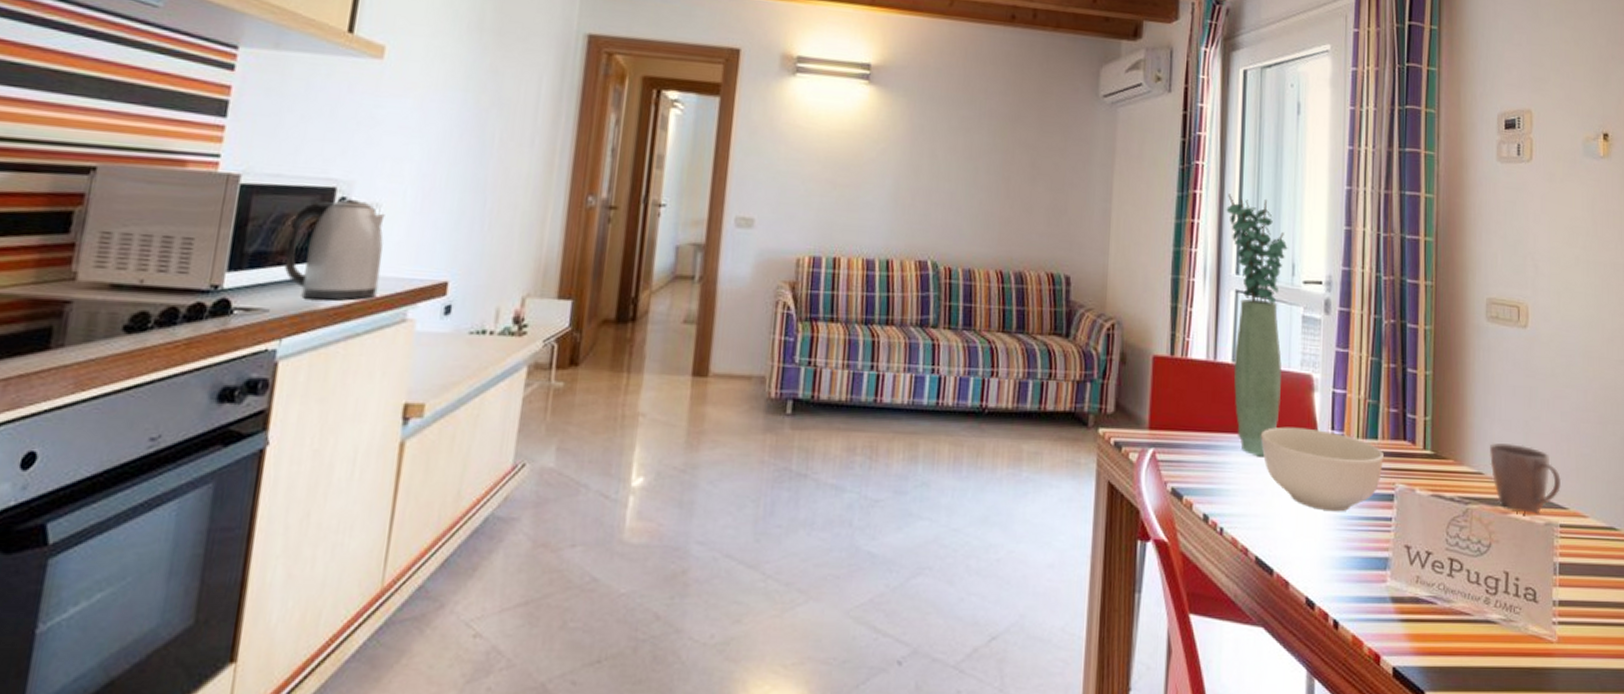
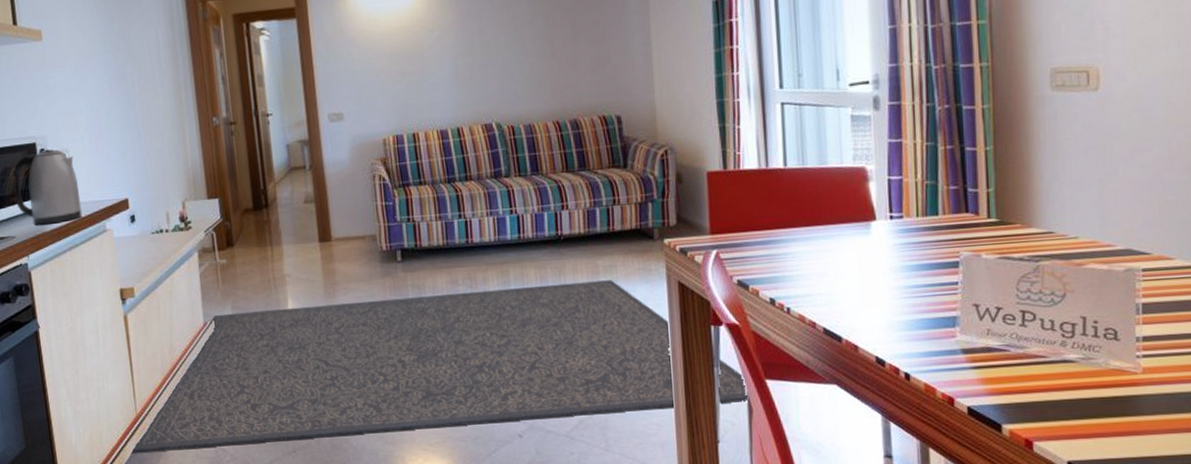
rug: none [355,455,1170,648] -> present [129,280,750,455]
vase: present [1226,194,1288,456] -> none [764,15,836,244]
bowl: present [1260,426,1385,512] -> none [818,214,947,283]
mug: present [1490,443,1562,514] -> none [1061,201,1143,263]

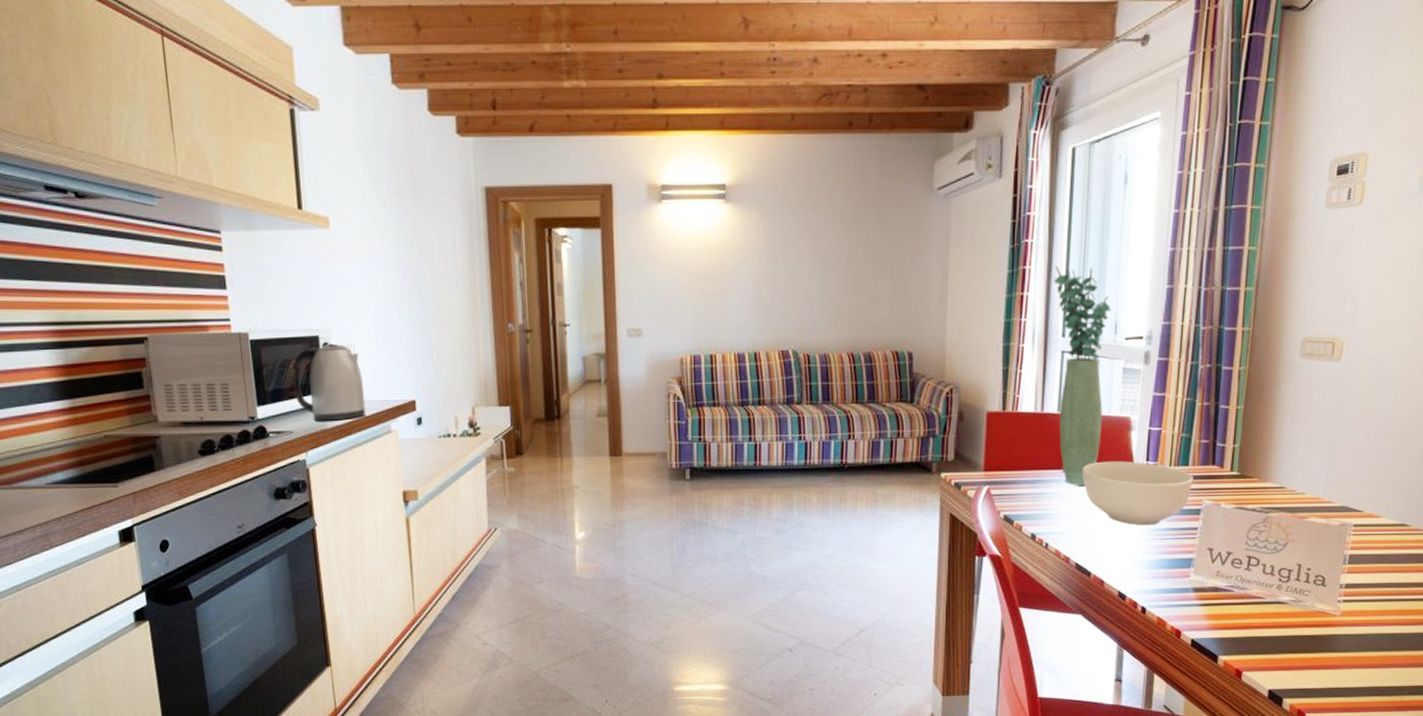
rug: present [129,280,750,455] -> none [406,509,1003,654]
vase: none [764,15,836,244] -> present [1053,266,1111,486]
bowl: none [818,214,947,283] -> present [1082,461,1194,526]

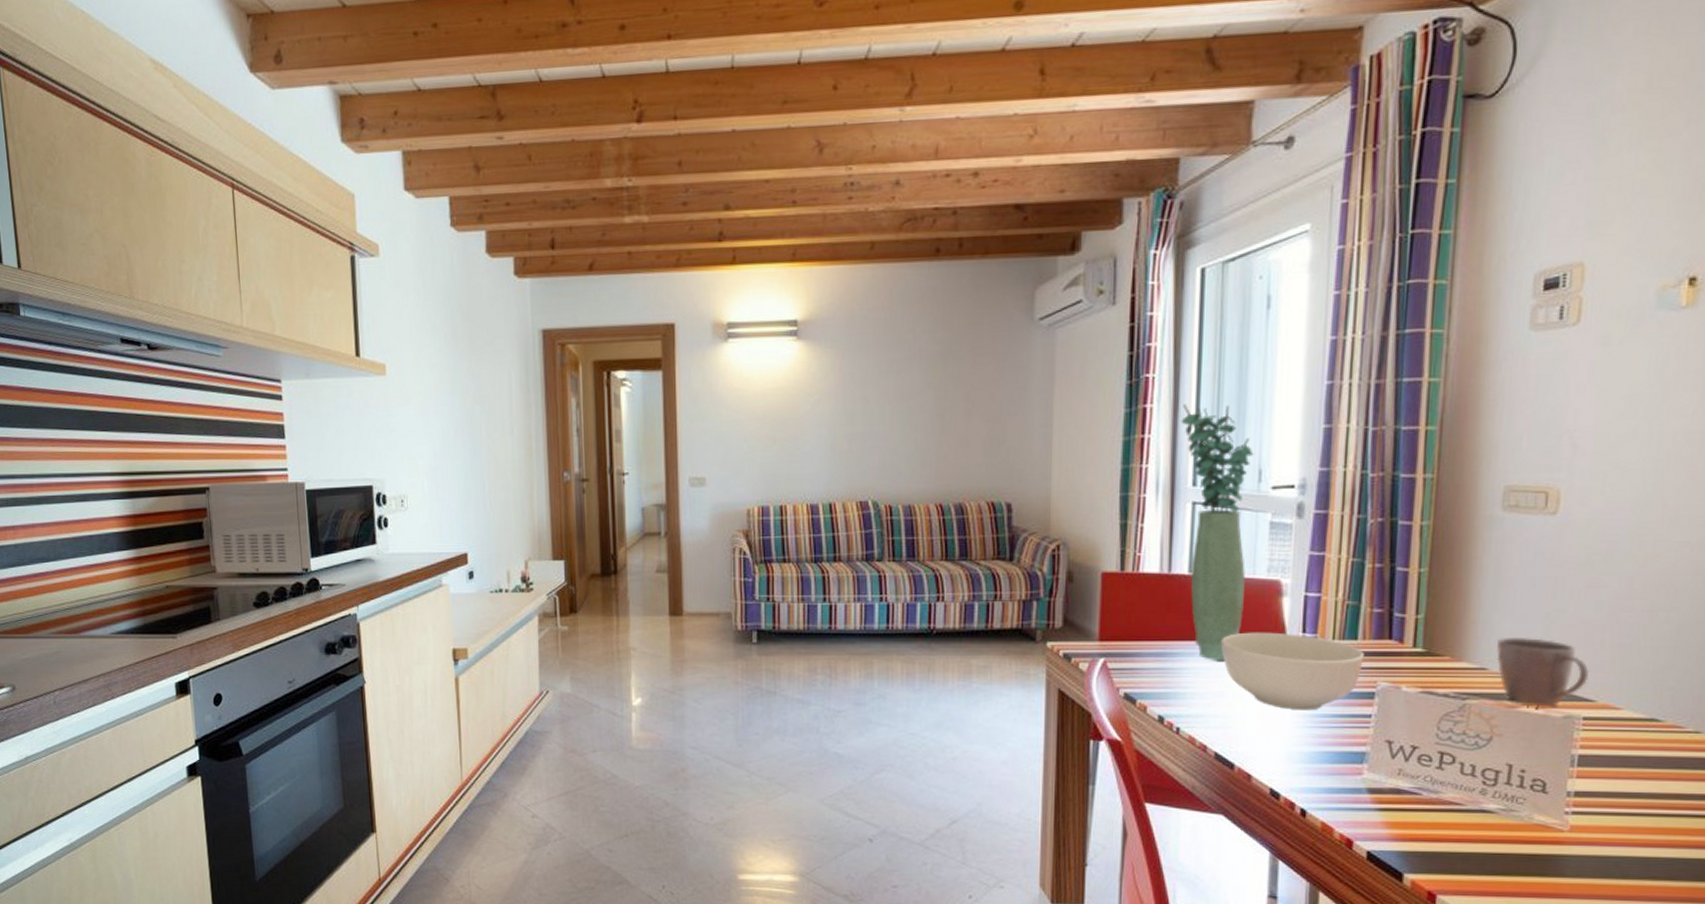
kettle: present [291,343,366,421] -> none [345,493,418,574]
mug: none [1292,461,1360,517] -> present [1496,638,1590,707]

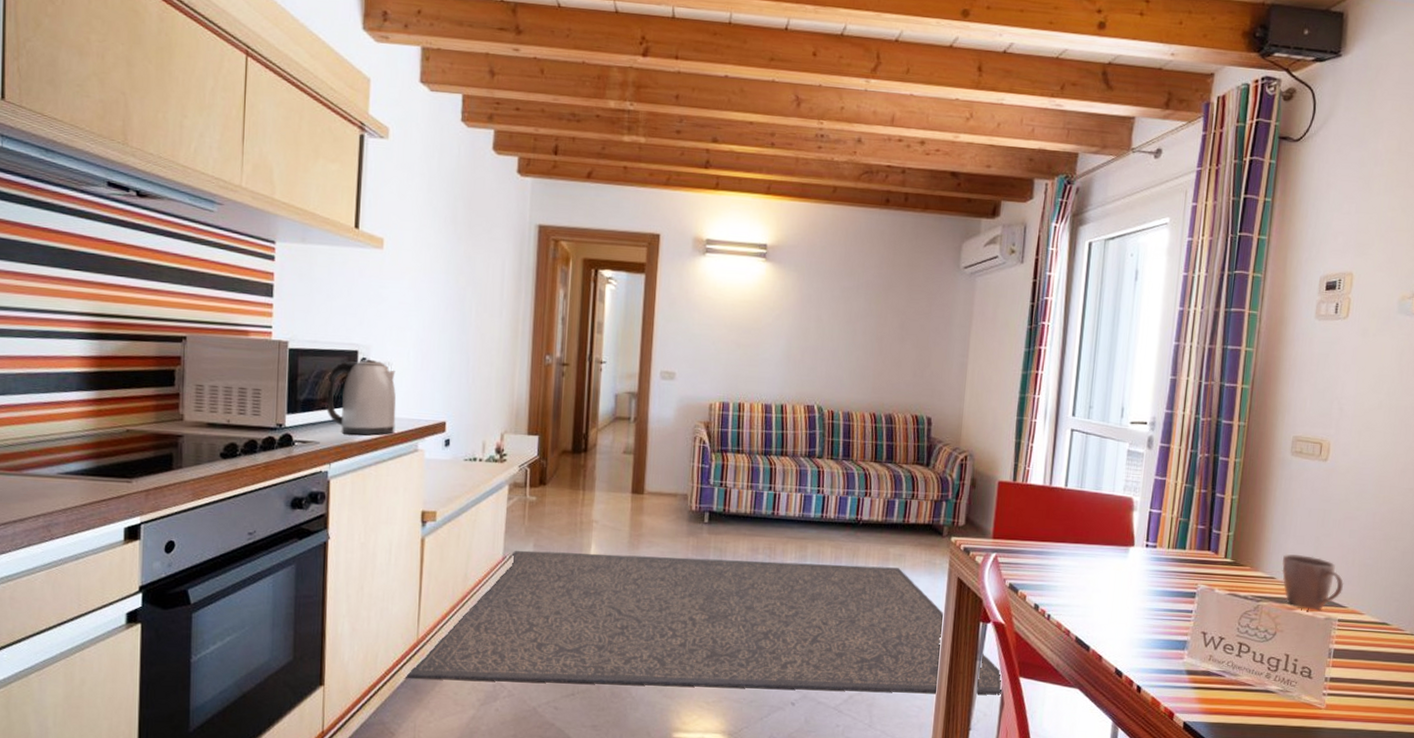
kettle: none [345,493,418,574] -> present [325,359,396,436]
rug: none [452,681,1125,825] -> present [403,550,1003,696]
vase: present [1181,404,1254,660] -> none [1065,349,1119,561]
bowl: present [1220,632,1365,711] -> none [1085,538,1191,605]

